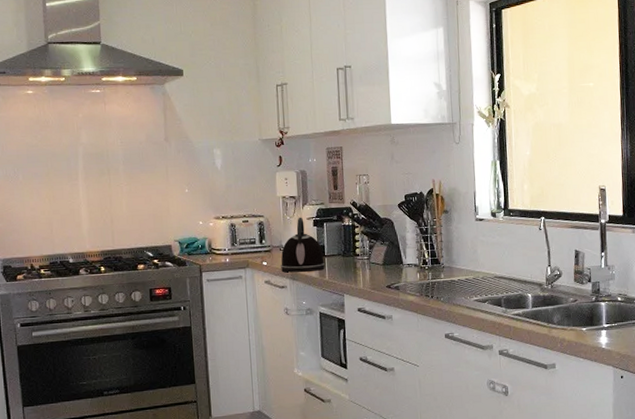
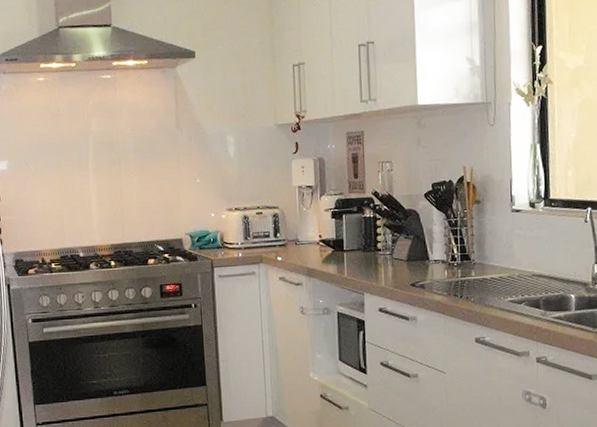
kettle: present [281,217,326,273] -> none [296,208,345,270]

